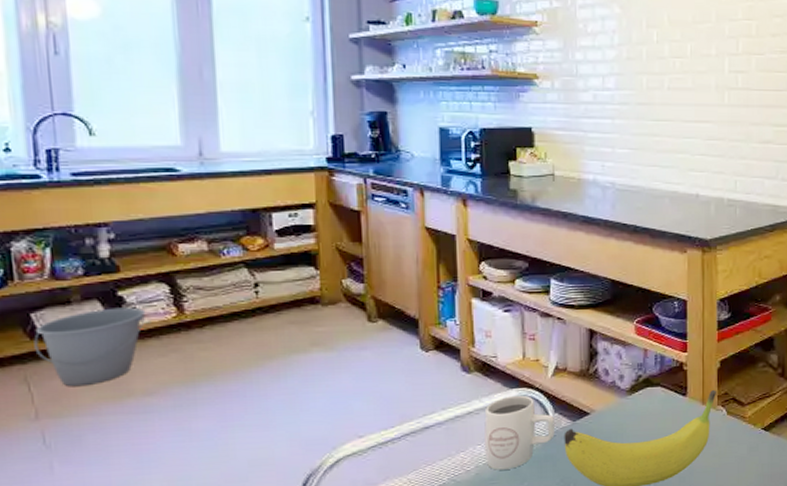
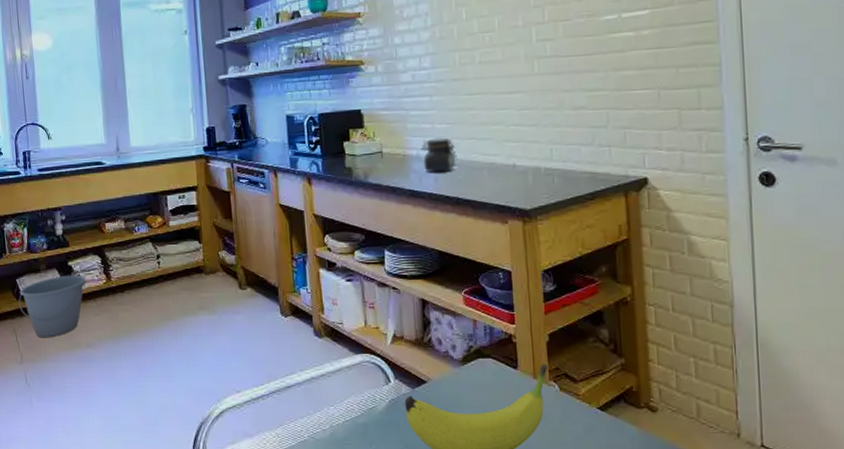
mug: present [483,395,555,470] -> none [335,360,397,431]
jar: none [599,163,638,198] -> present [421,137,457,172]

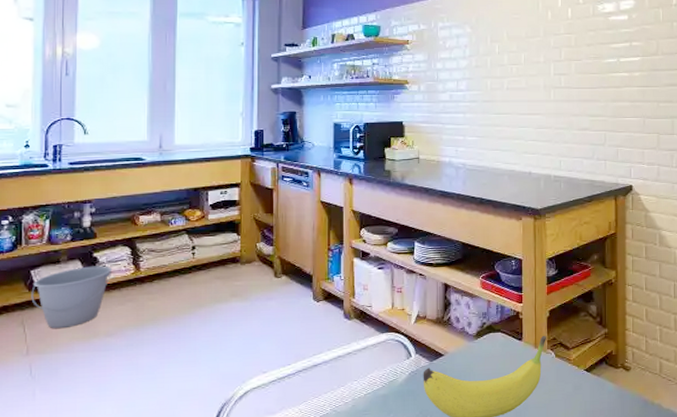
jar: present [421,137,457,172] -> none [453,148,483,176]

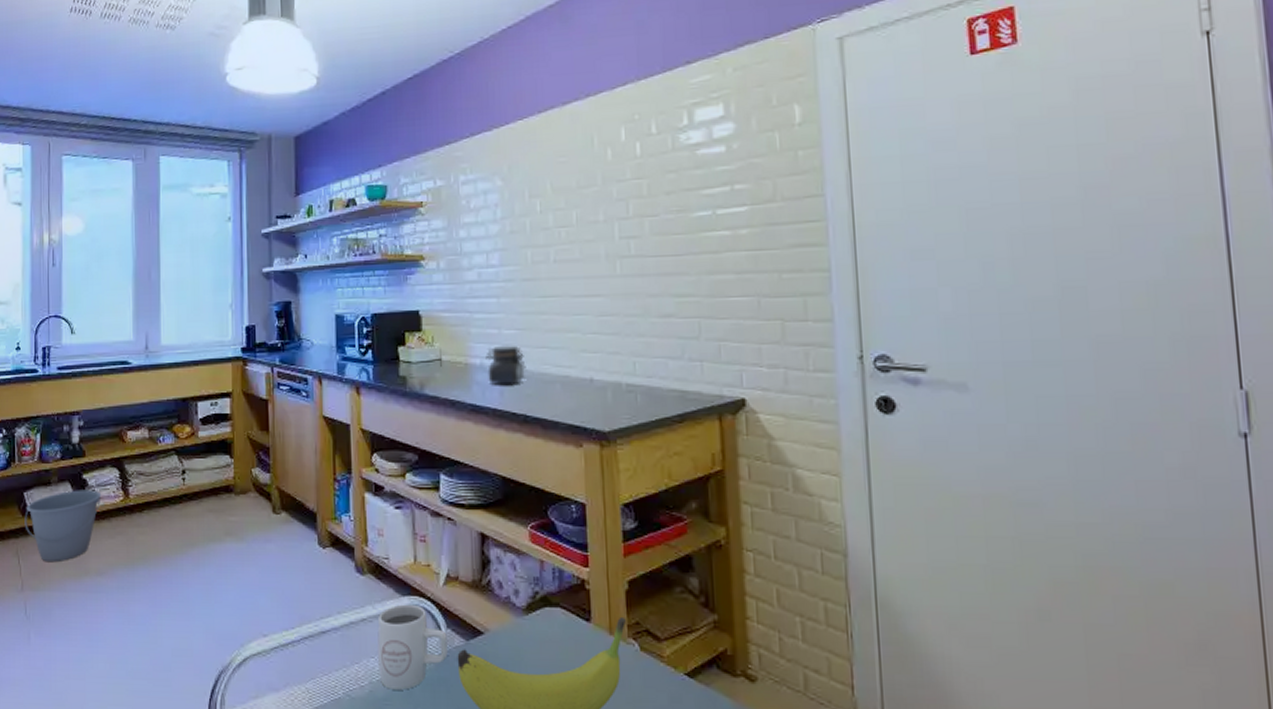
mug: none [359,338,416,403] -> present [376,604,448,690]
jar: none [453,148,483,176] -> present [485,345,526,384]

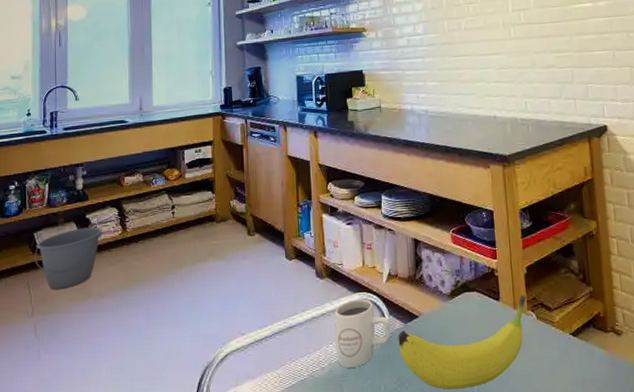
jar: present [485,345,526,384] -> none [415,93,446,124]

